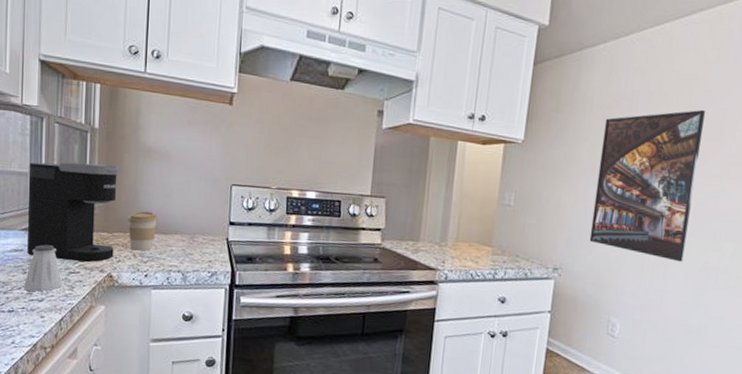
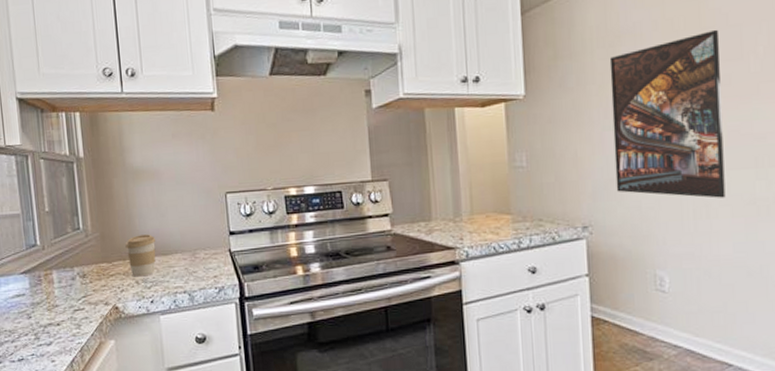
saltshaker: present [24,244,63,292] -> none [30,285,70,337]
coffee maker: present [27,162,119,262] -> none [20,192,116,299]

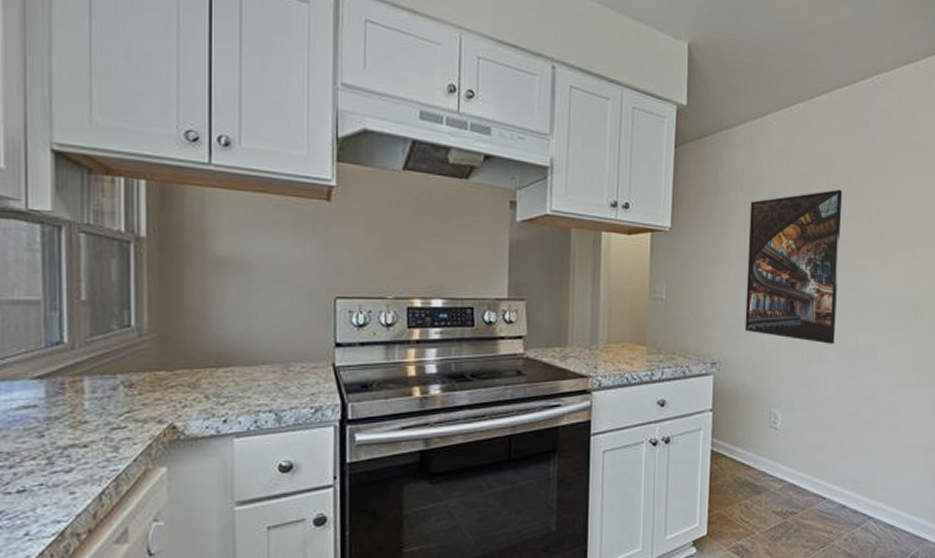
coffee cup: present [125,234,156,277] -> none [194,339,237,390]

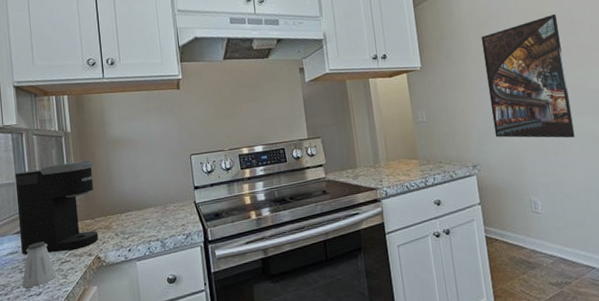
saltshaker: none [41,395,102,461] -> present [22,242,57,288]
coffee maker: none [42,282,179,413] -> present [15,160,99,255]

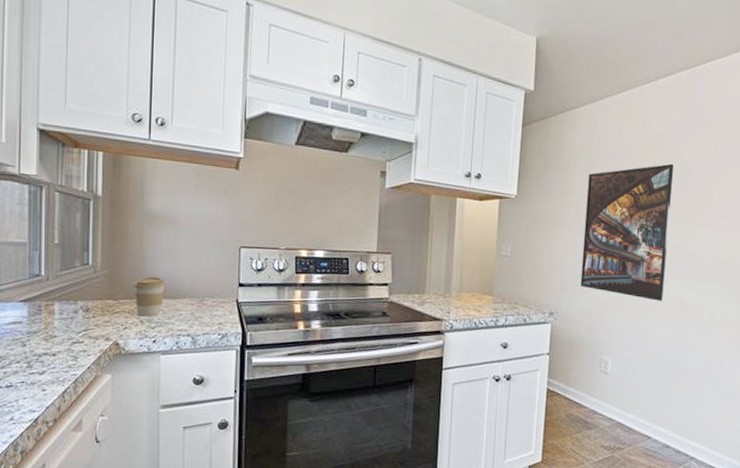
coffee maker: present [15,160,99,255] -> none [26,230,124,331]
saltshaker: present [22,242,57,288] -> none [23,315,66,365]
coffee cup: none [106,193,133,230] -> present [134,277,165,317]

